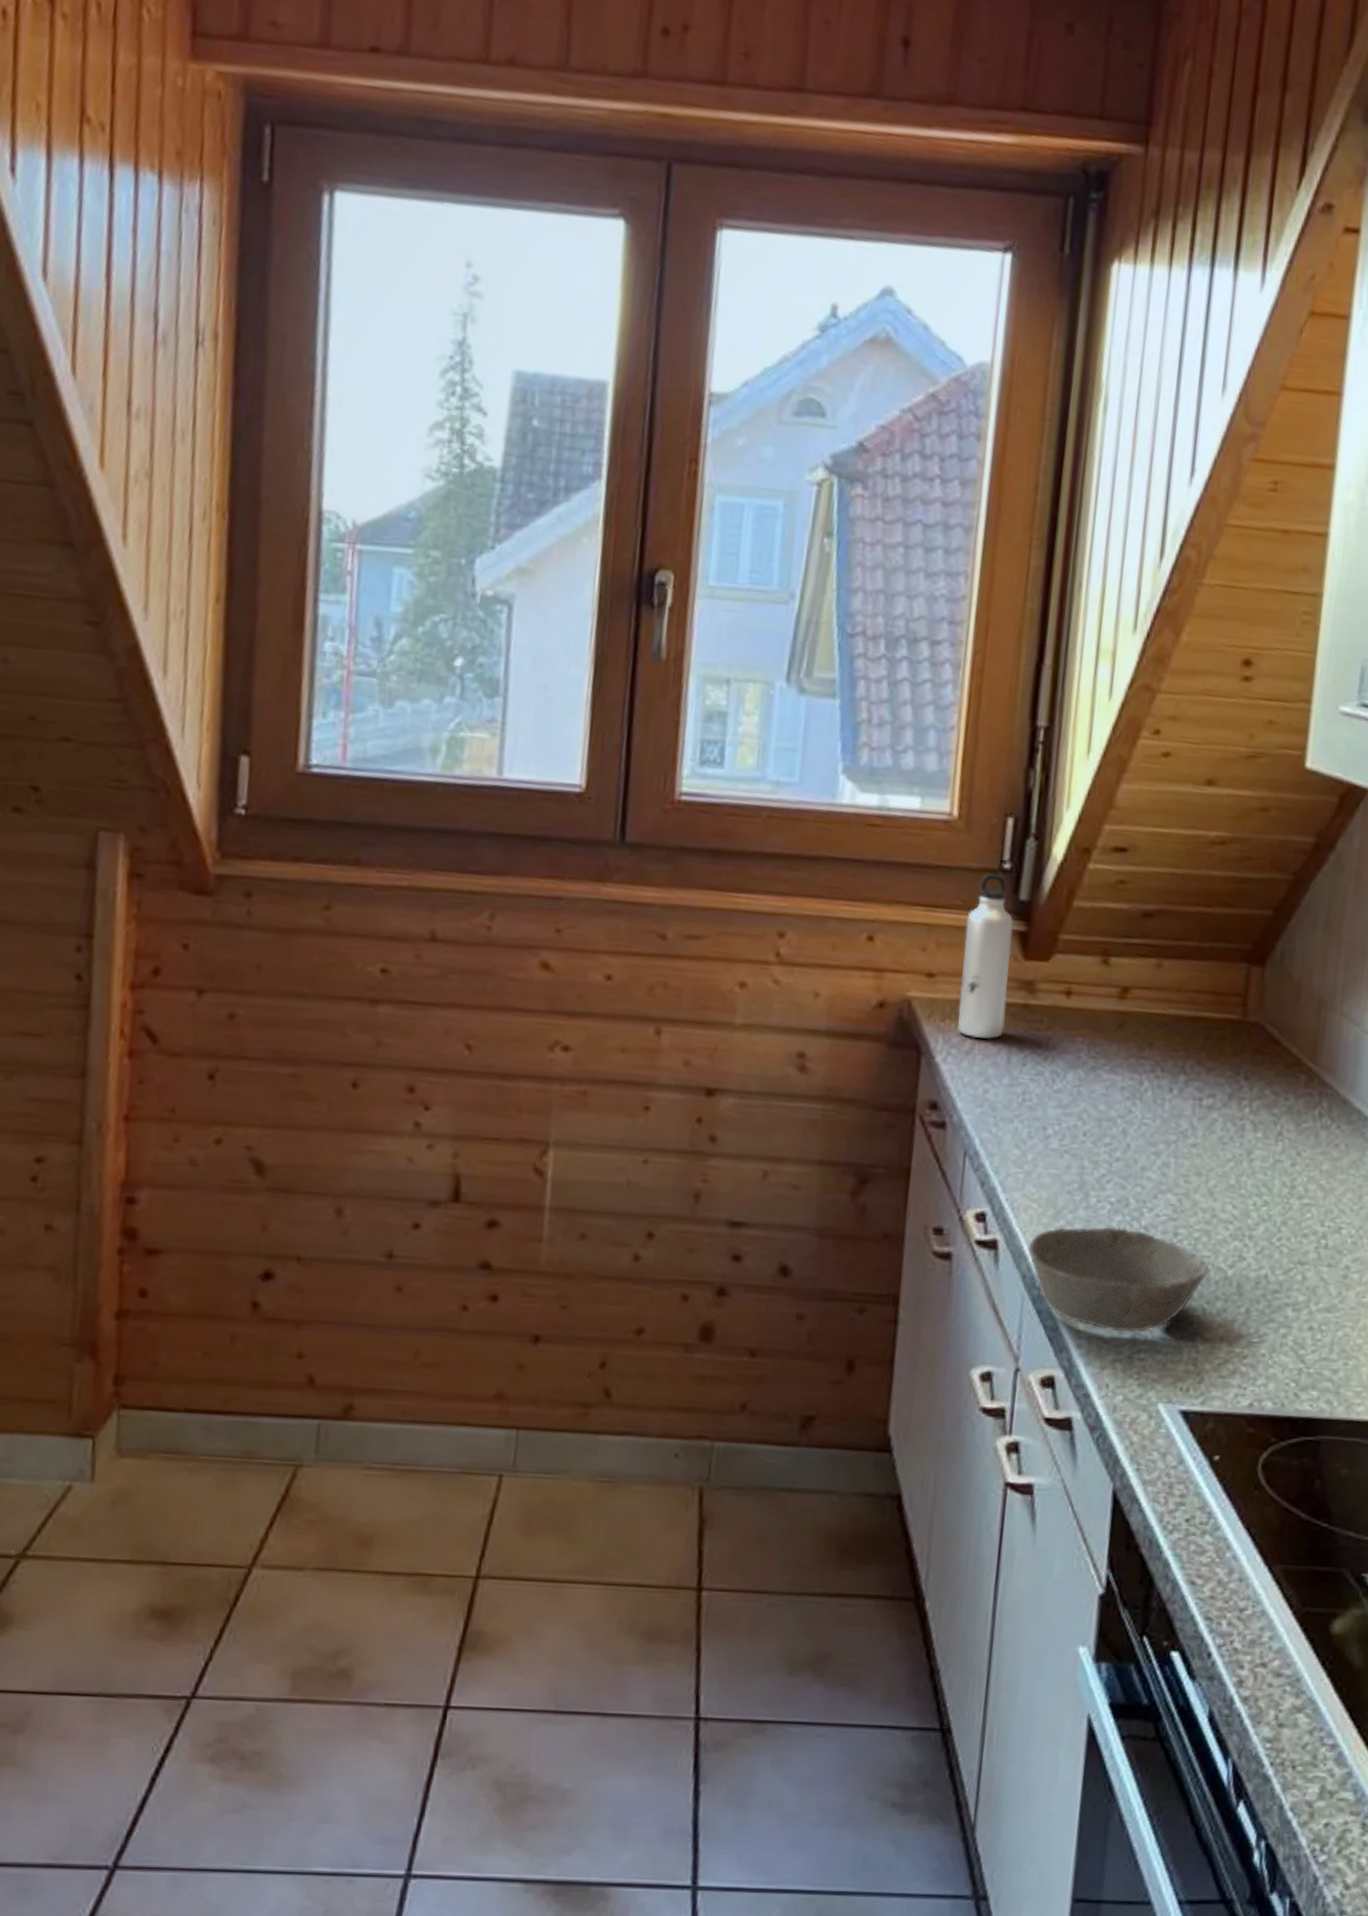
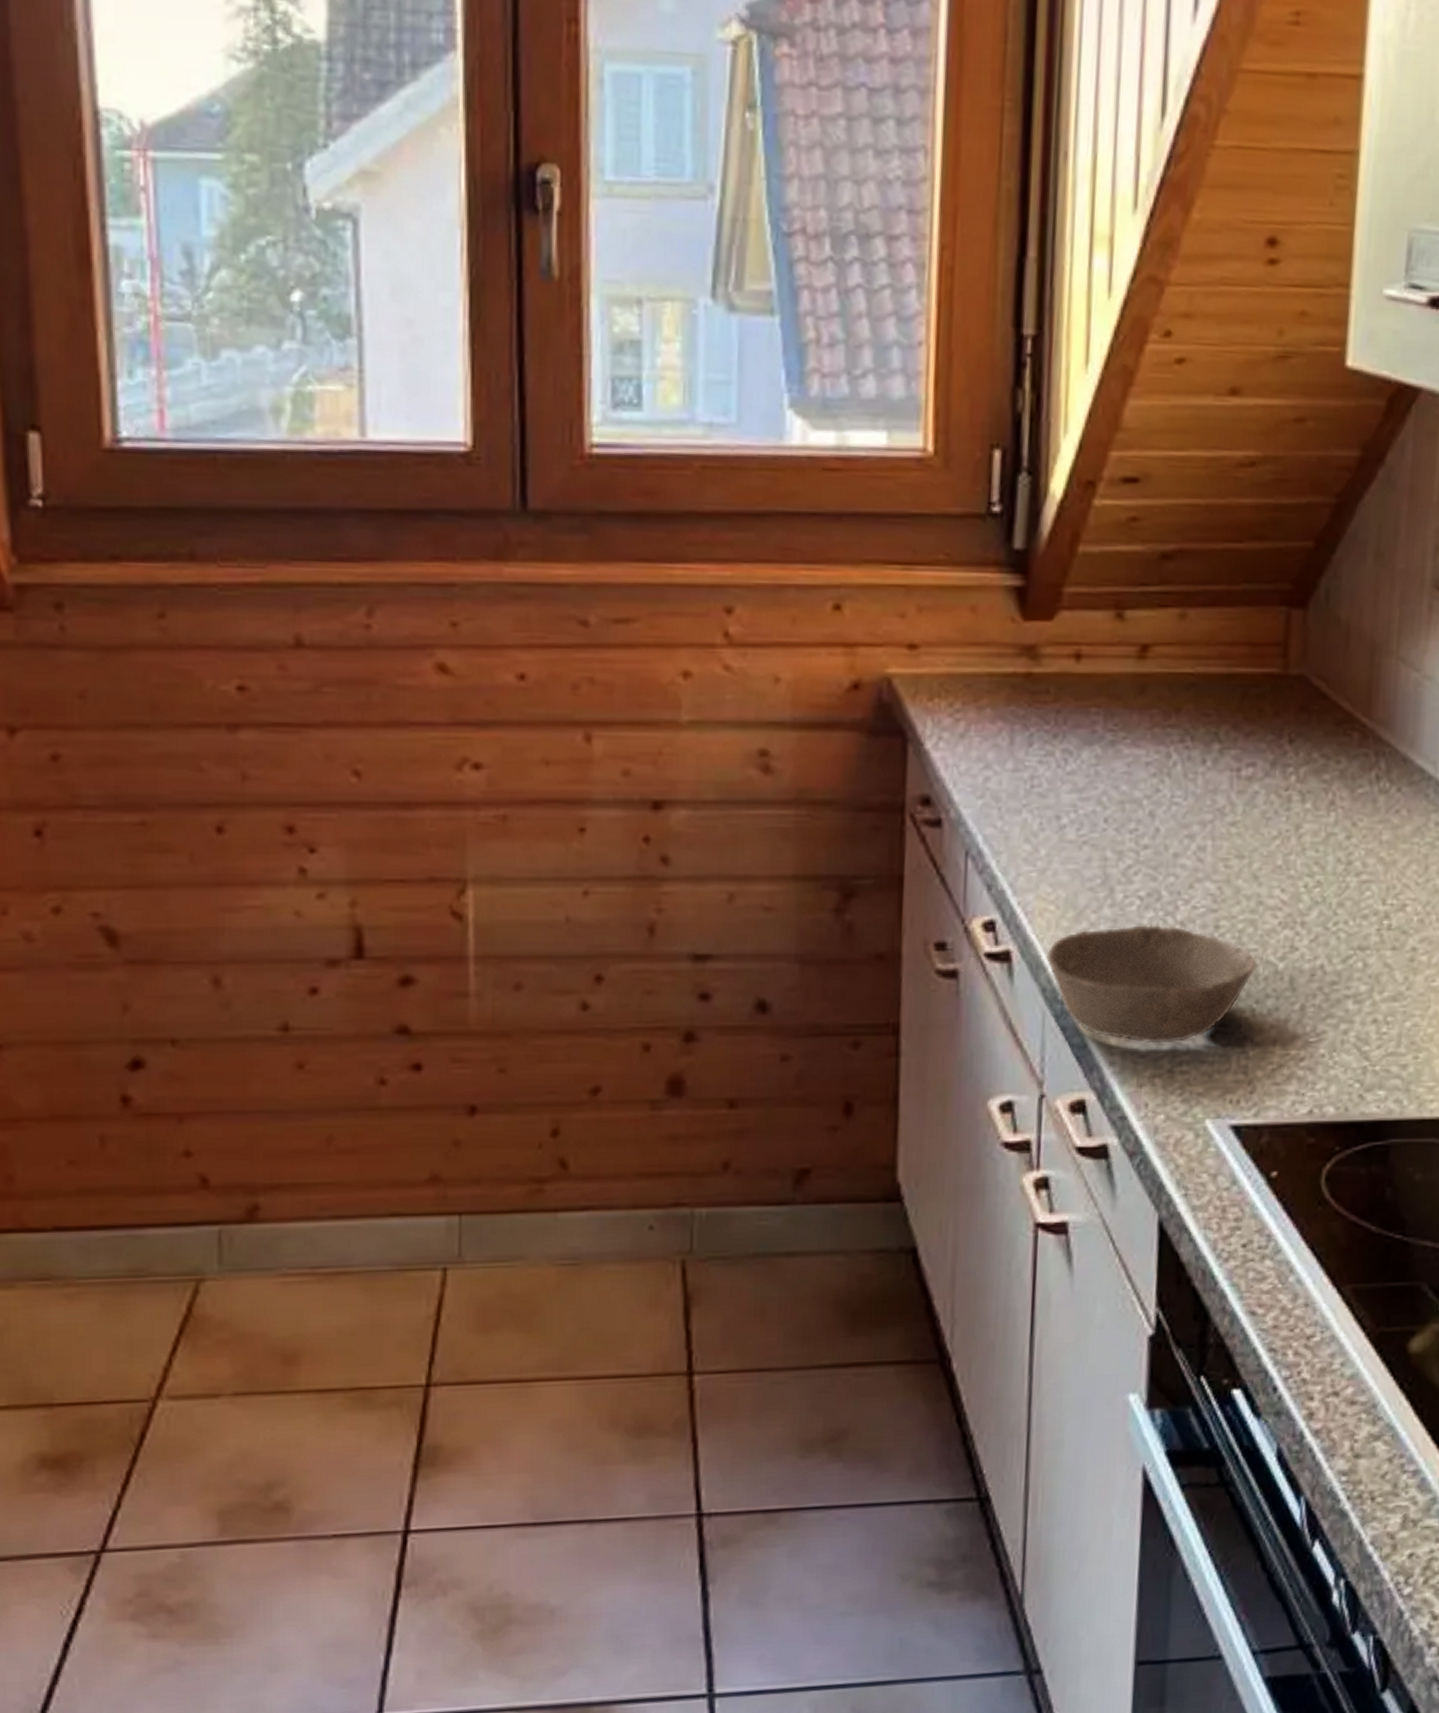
water bottle: present [957,874,1014,1039] -> none [948,520,1008,718]

